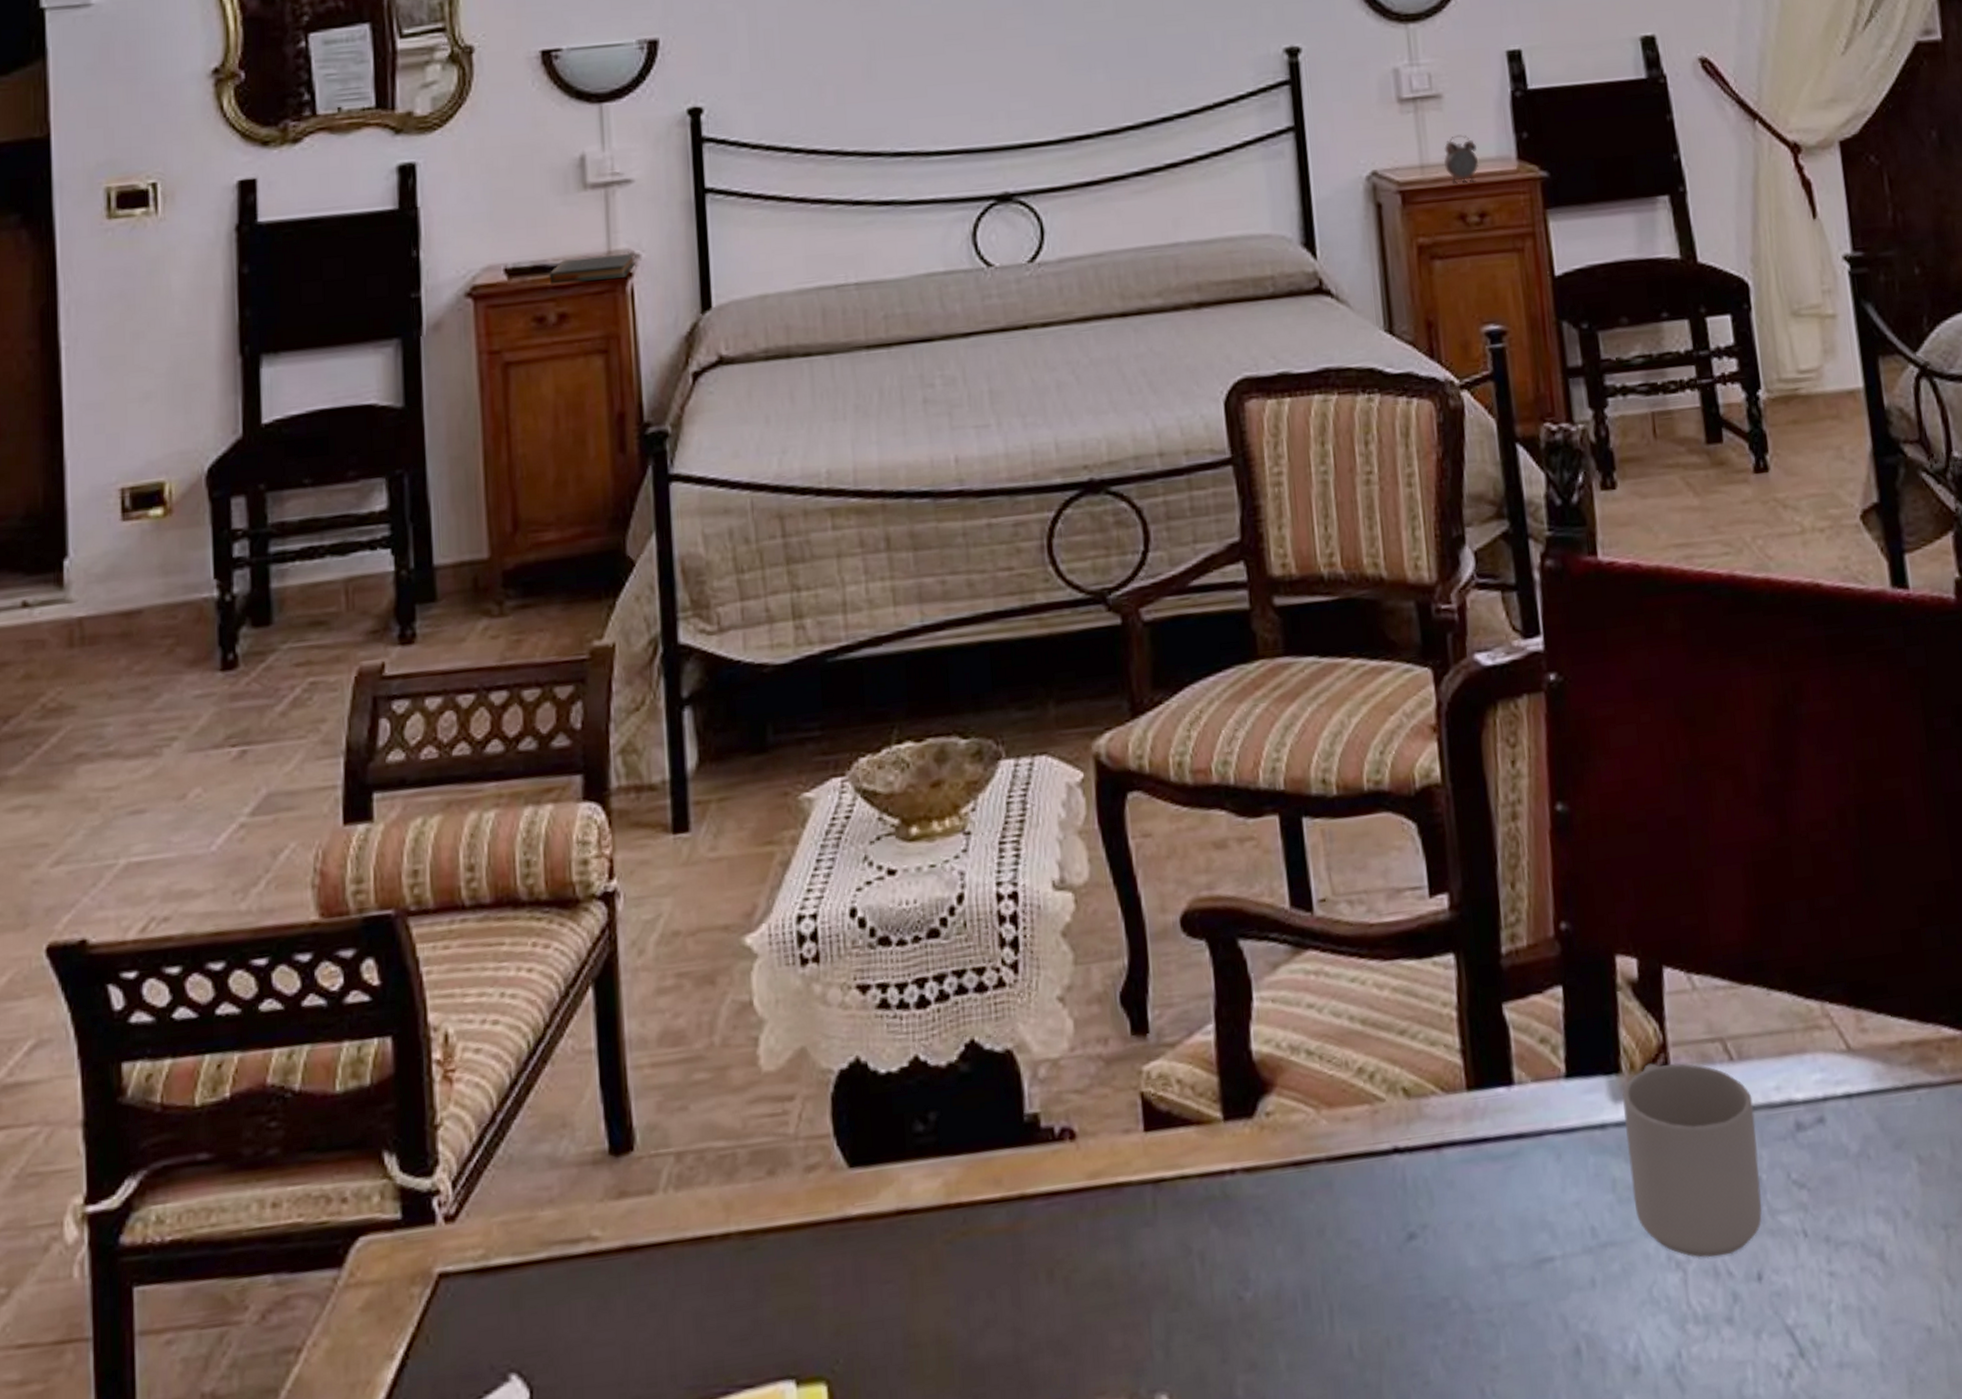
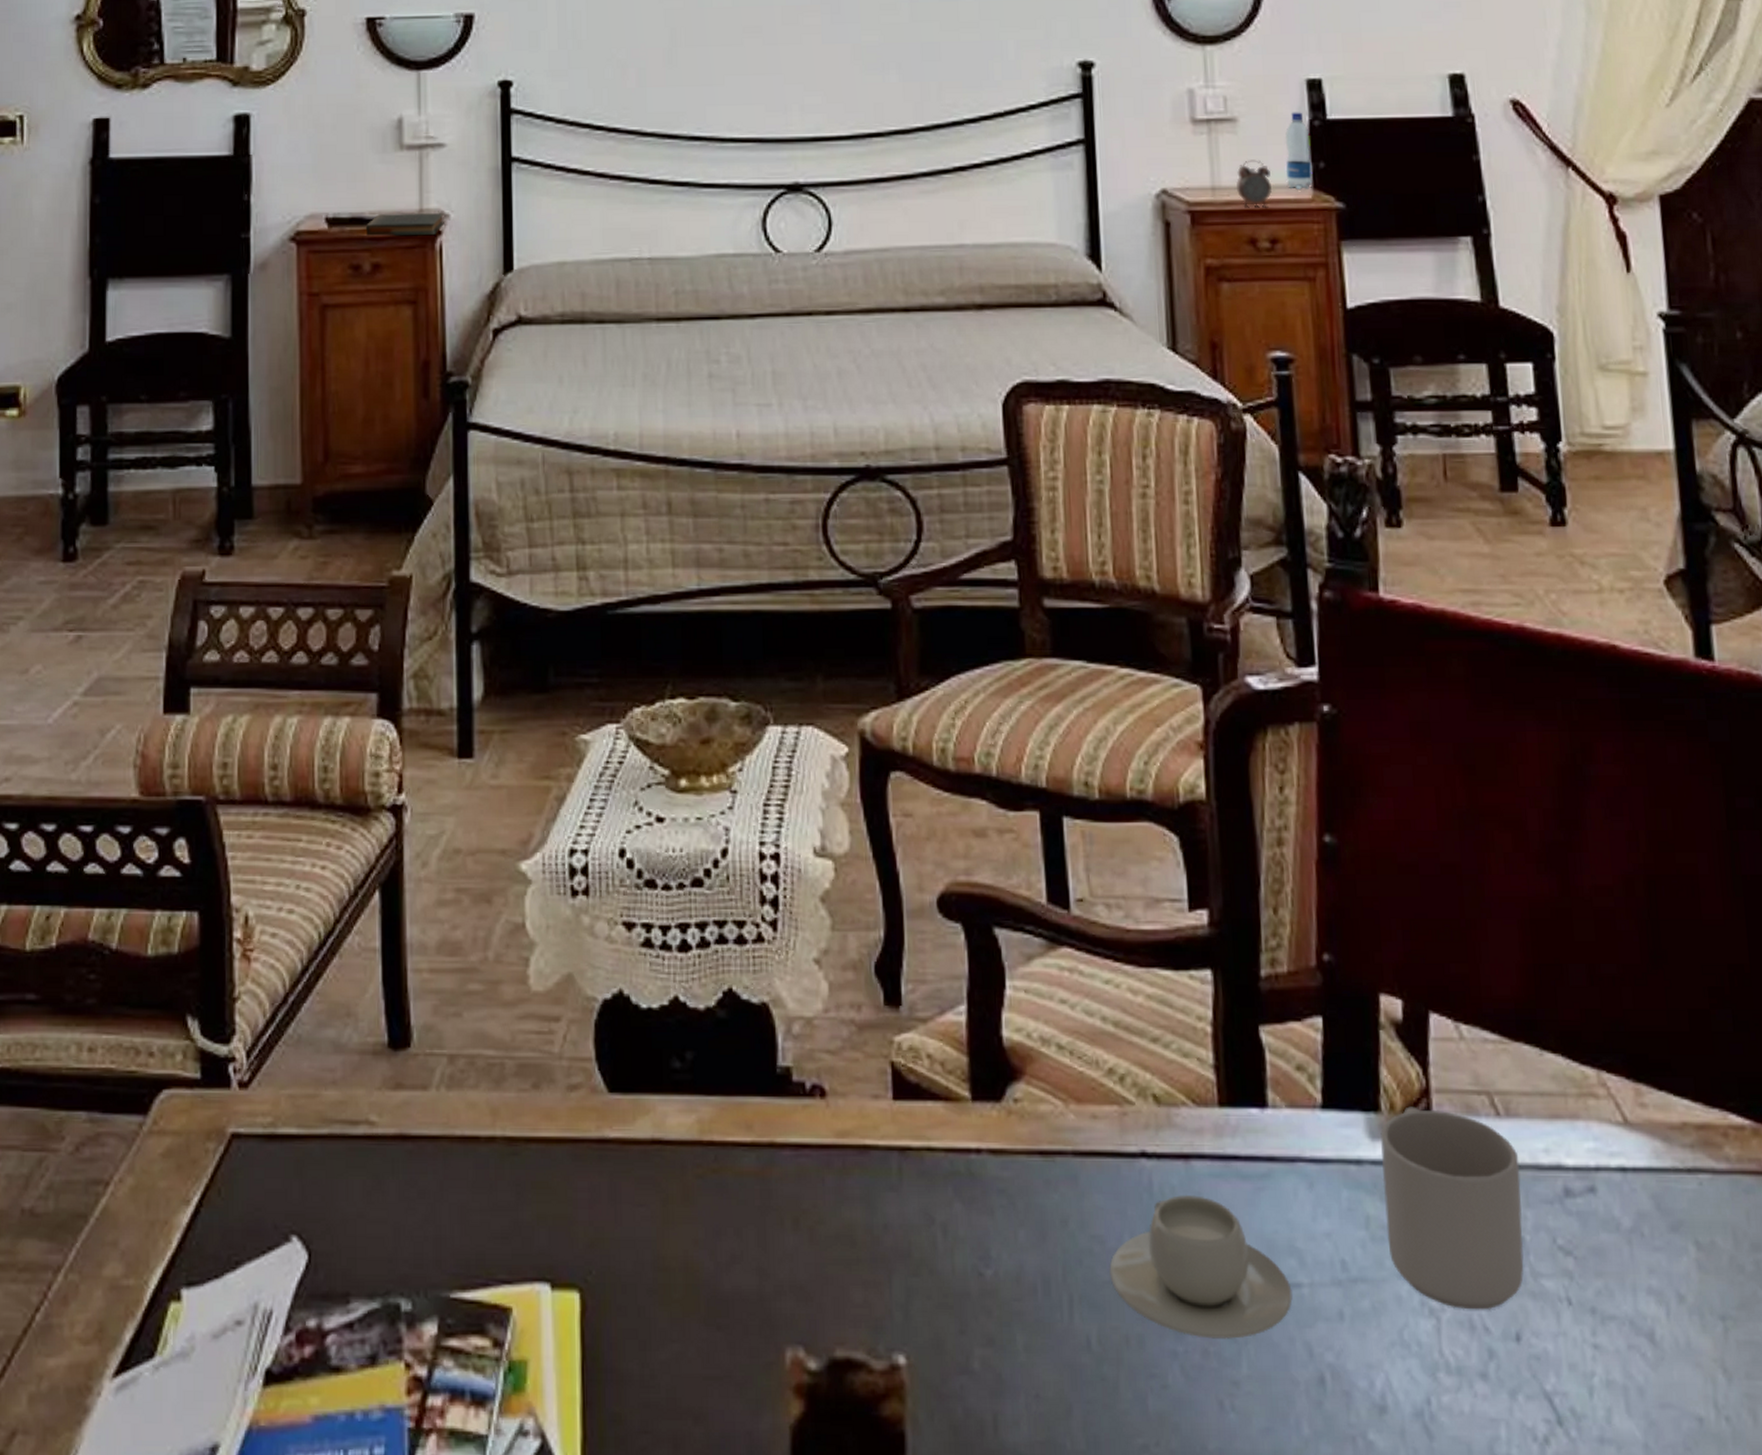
teacup: none [1367,1184,1546,1327] -> present [1109,1194,1293,1339]
bottle: none [1489,84,1516,163] -> present [1286,112,1312,191]

